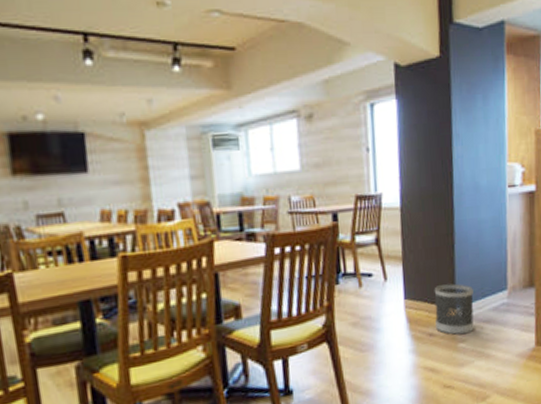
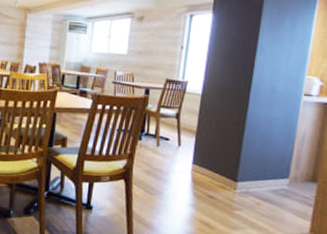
wastebasket: present [434,283,474,335] -> none [216,160,256,205]

